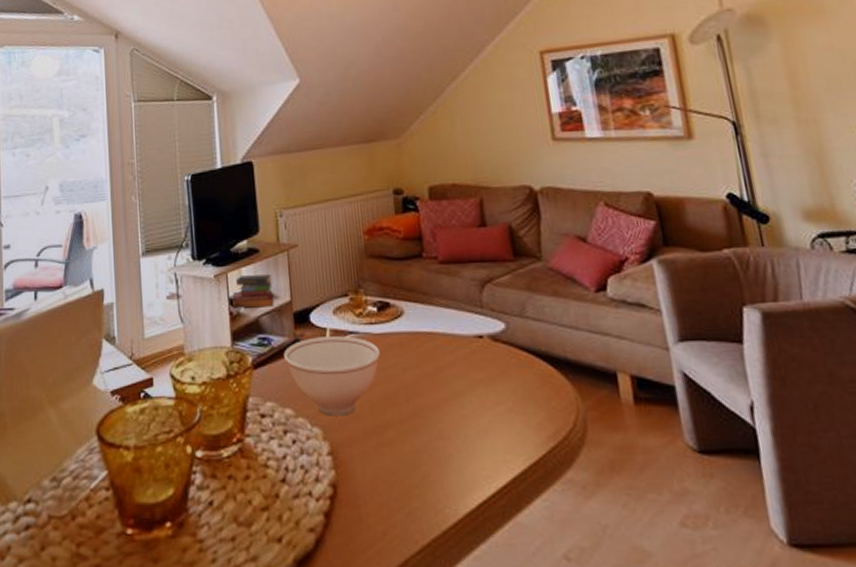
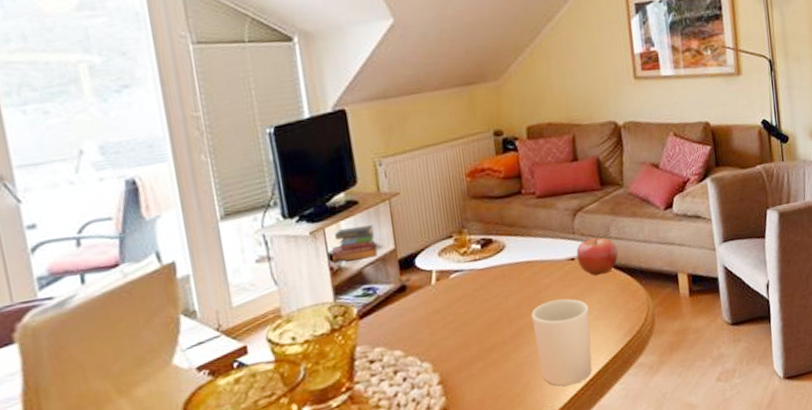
bowl: present [284,336,381,416] -> none [390,274,485,350]
mug: none [432,381,506,488] -> present [531,298,593,386]
fruit: none [485,311,537,361] -> present [576,234,618,276]

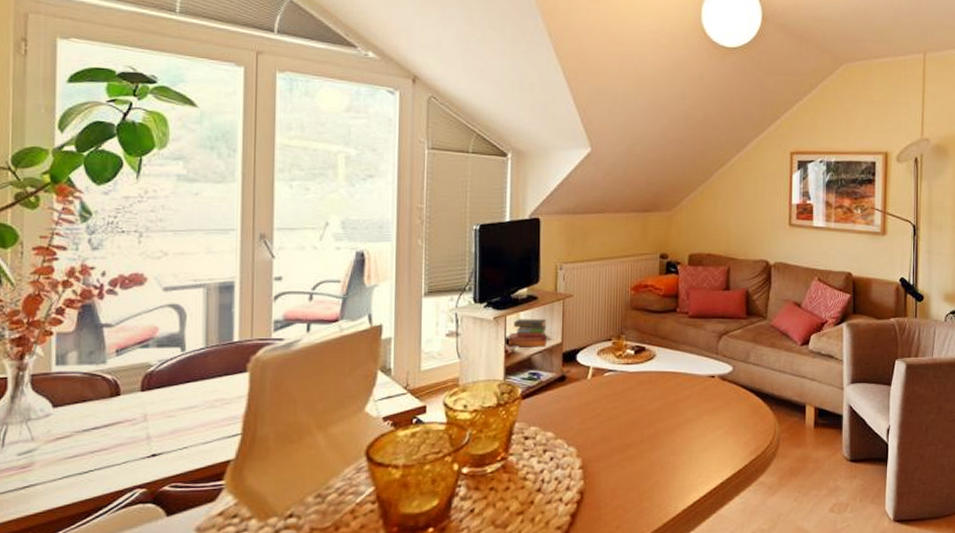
mug: present [531,298,593,386] -> none [669,411,722,491]
fruit: present [576,234,618,276] -> none [717,357,754,395]

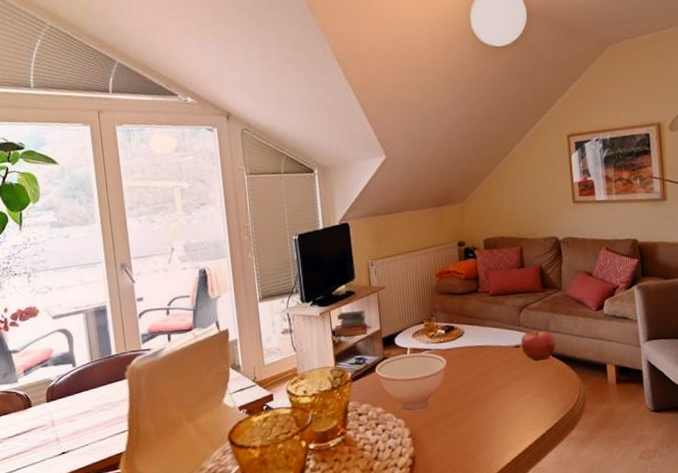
bowl: none [550,373,633,438] -> present [375,352,447,410]
fruit: none [717,357,754,395] -> present [521,327,556,362]

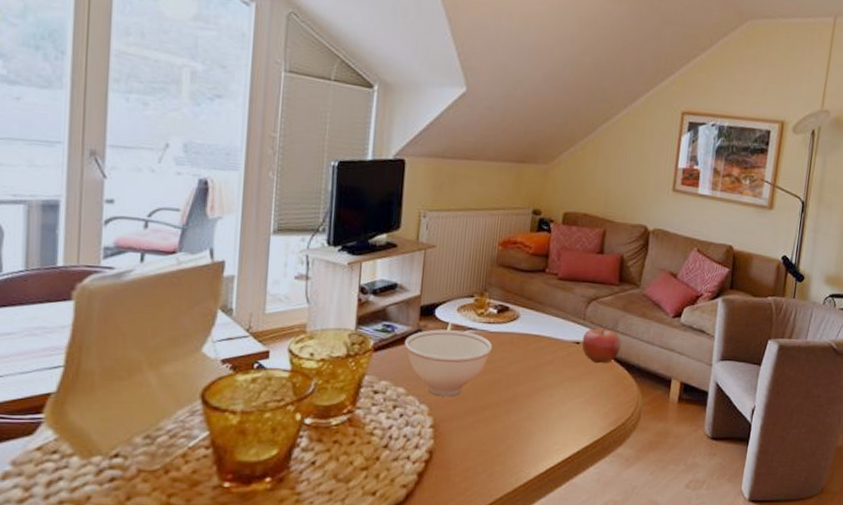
books: present [334,310,367,338] -> none [362,266,406,299]

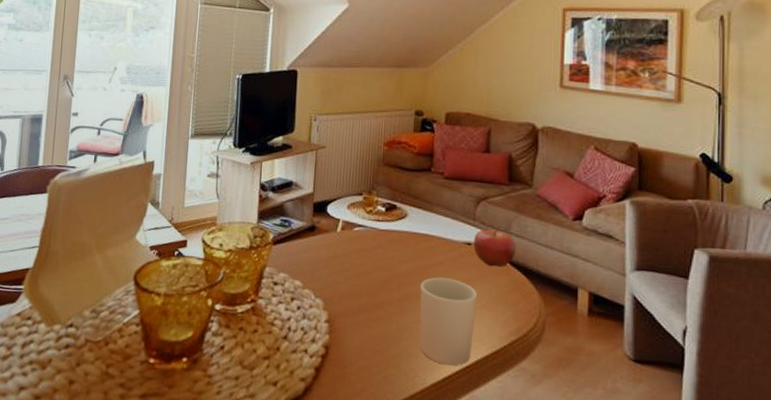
bowl: present [405,329,493,397] -> none [300,225,383,293]
mug: none [525,376,583,458] -> present [420,277,478,366]

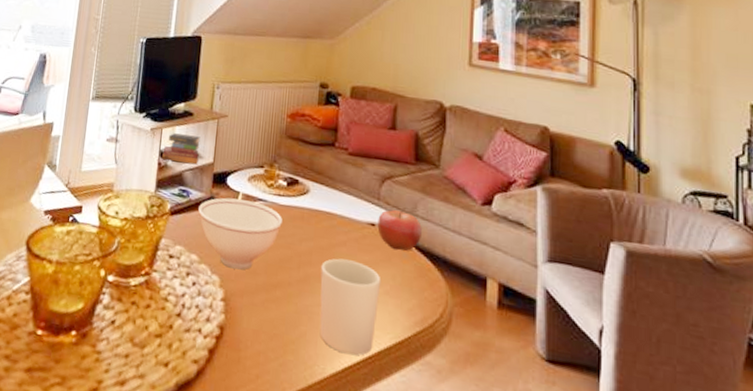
books: none [263,166,300,196] -> present [162,133,201,165]
bowl: none [300,225,383,293] -> present [198,197,284,270]

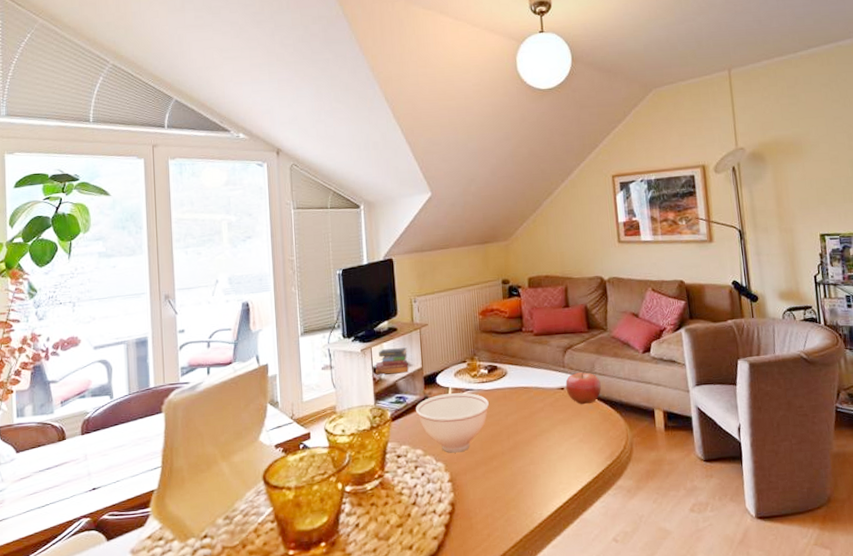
mug: present [319,258,382,356] -> none [526,421,577,498]

